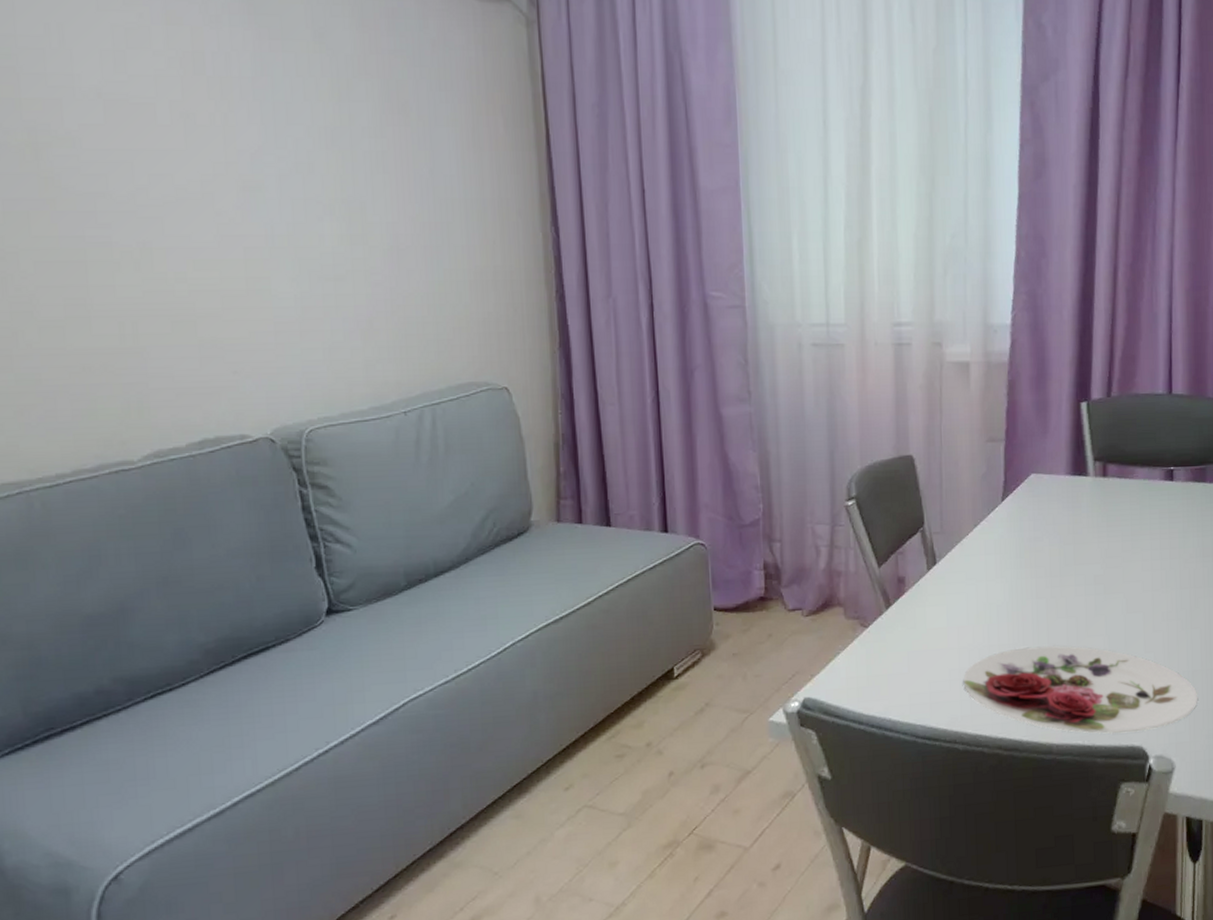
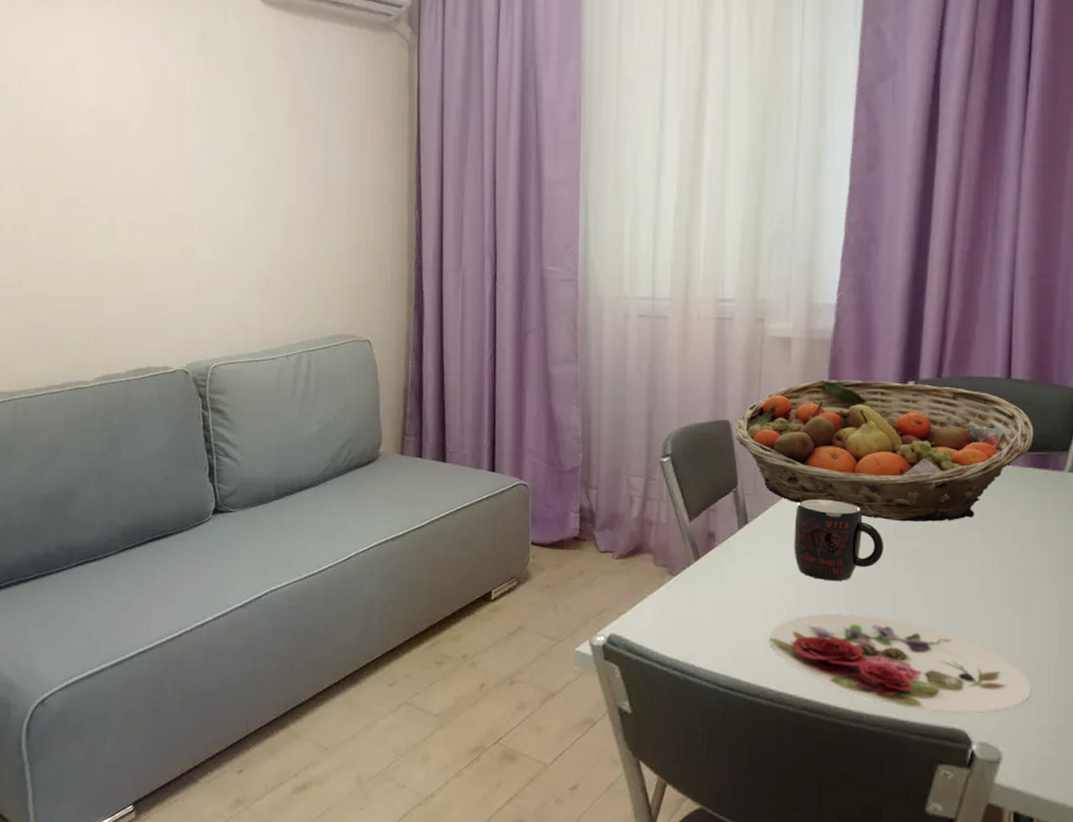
fruit basket: none [918,404,1193,547] -> present [735,379,1034,522]
mug: none [981,530,1066,615] -> present [794,498,884,582]

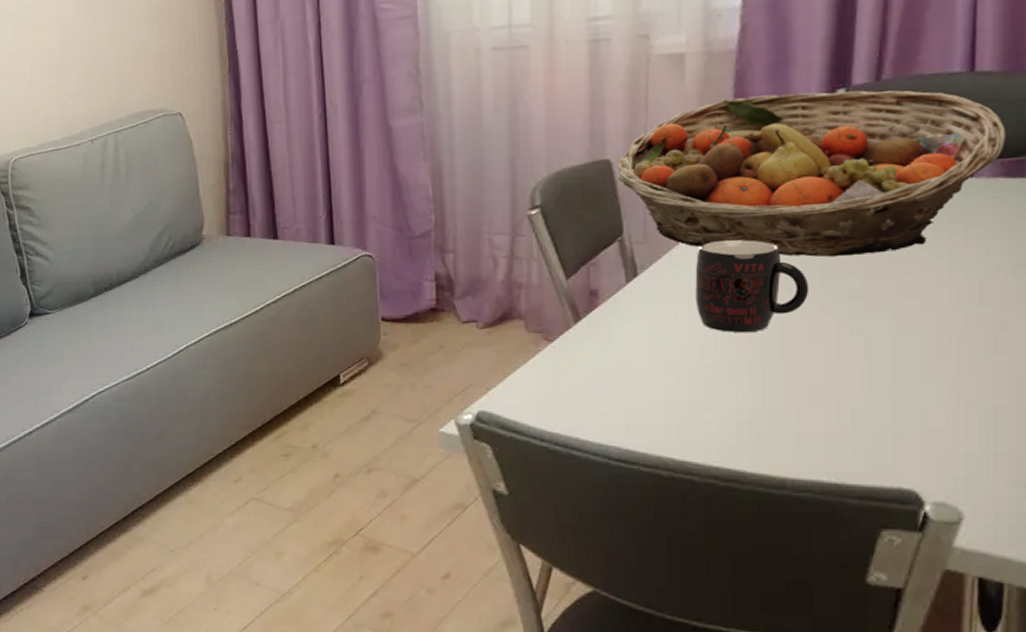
plate: present [769,613,1032,715] -> none [669,368,1003,473]

